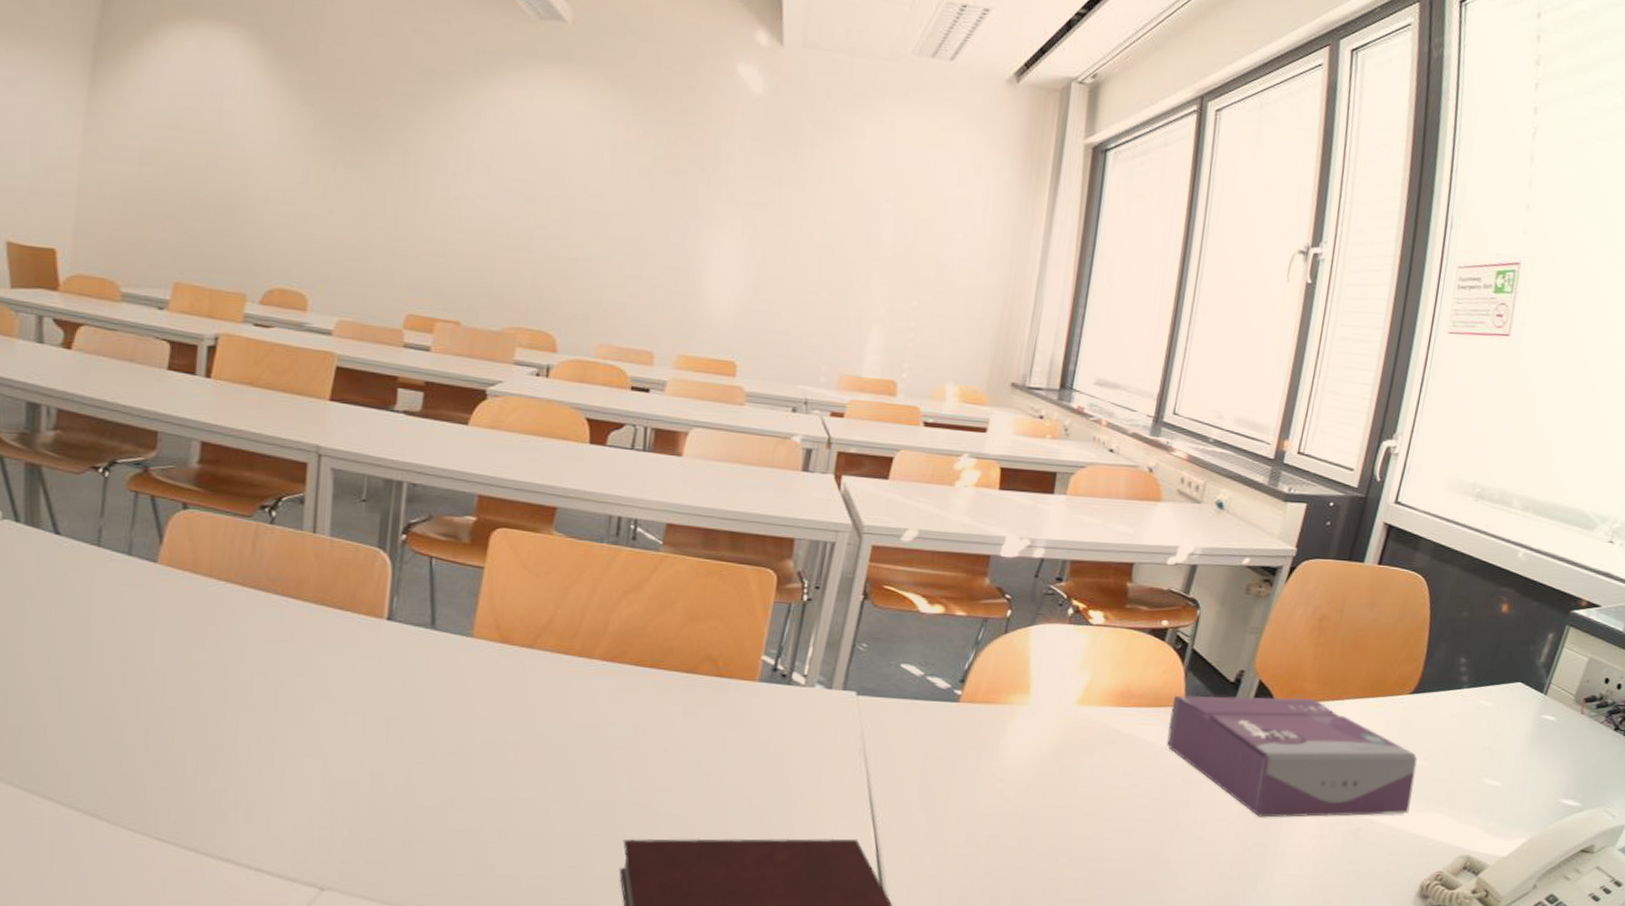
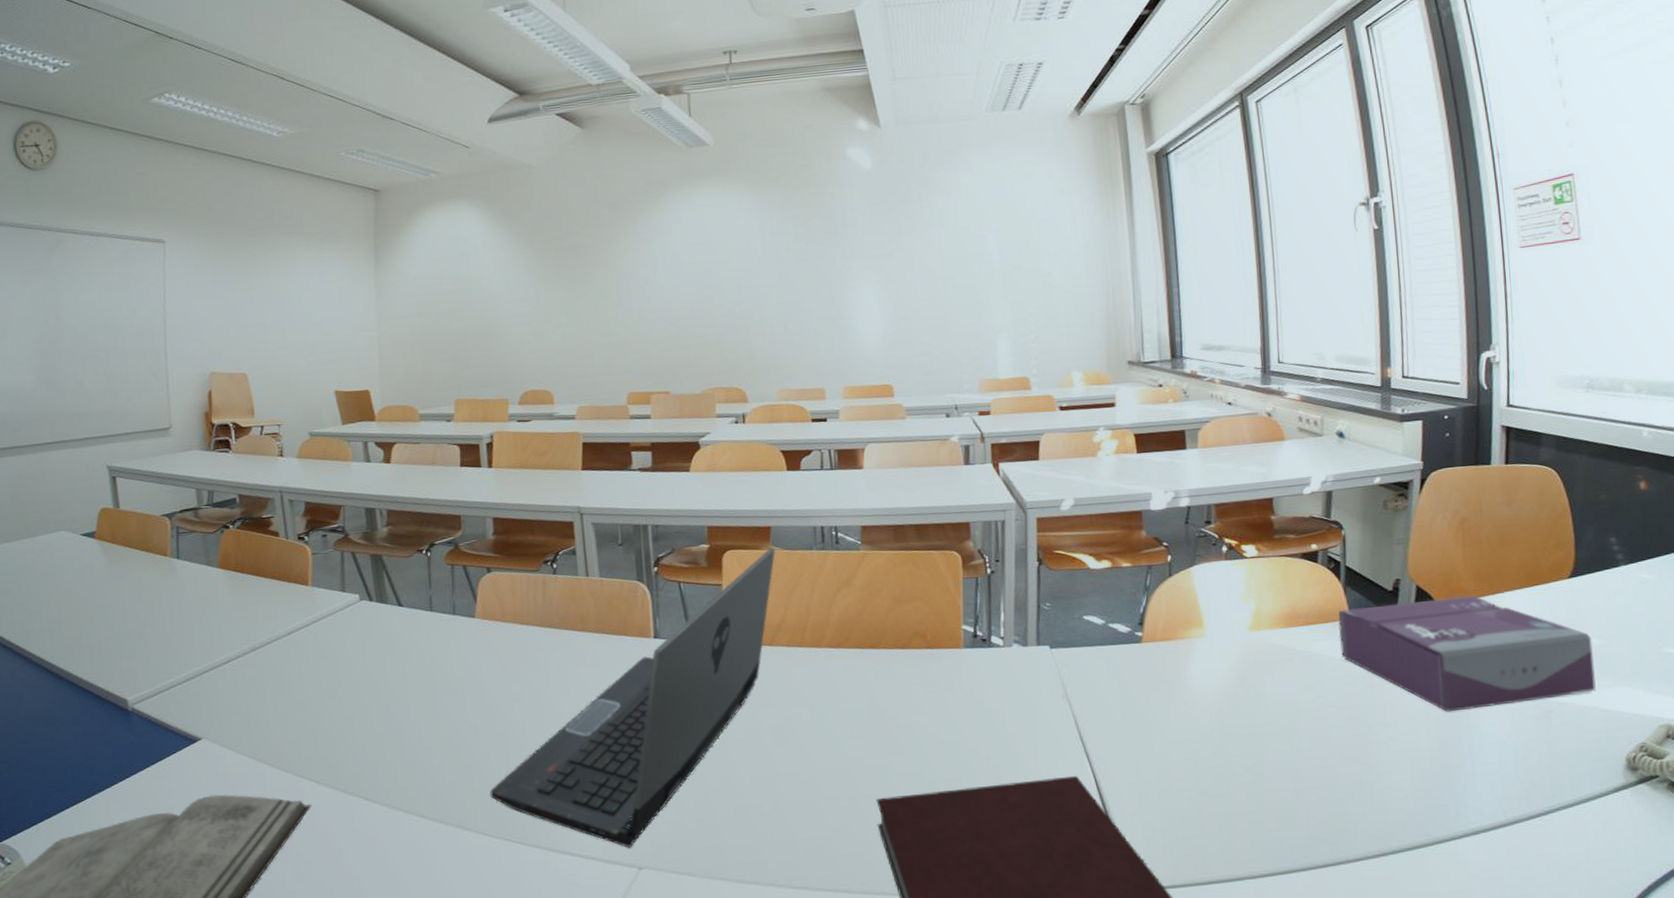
laptop computer: none [142,532,559,865] -> present [490,547,776,848]

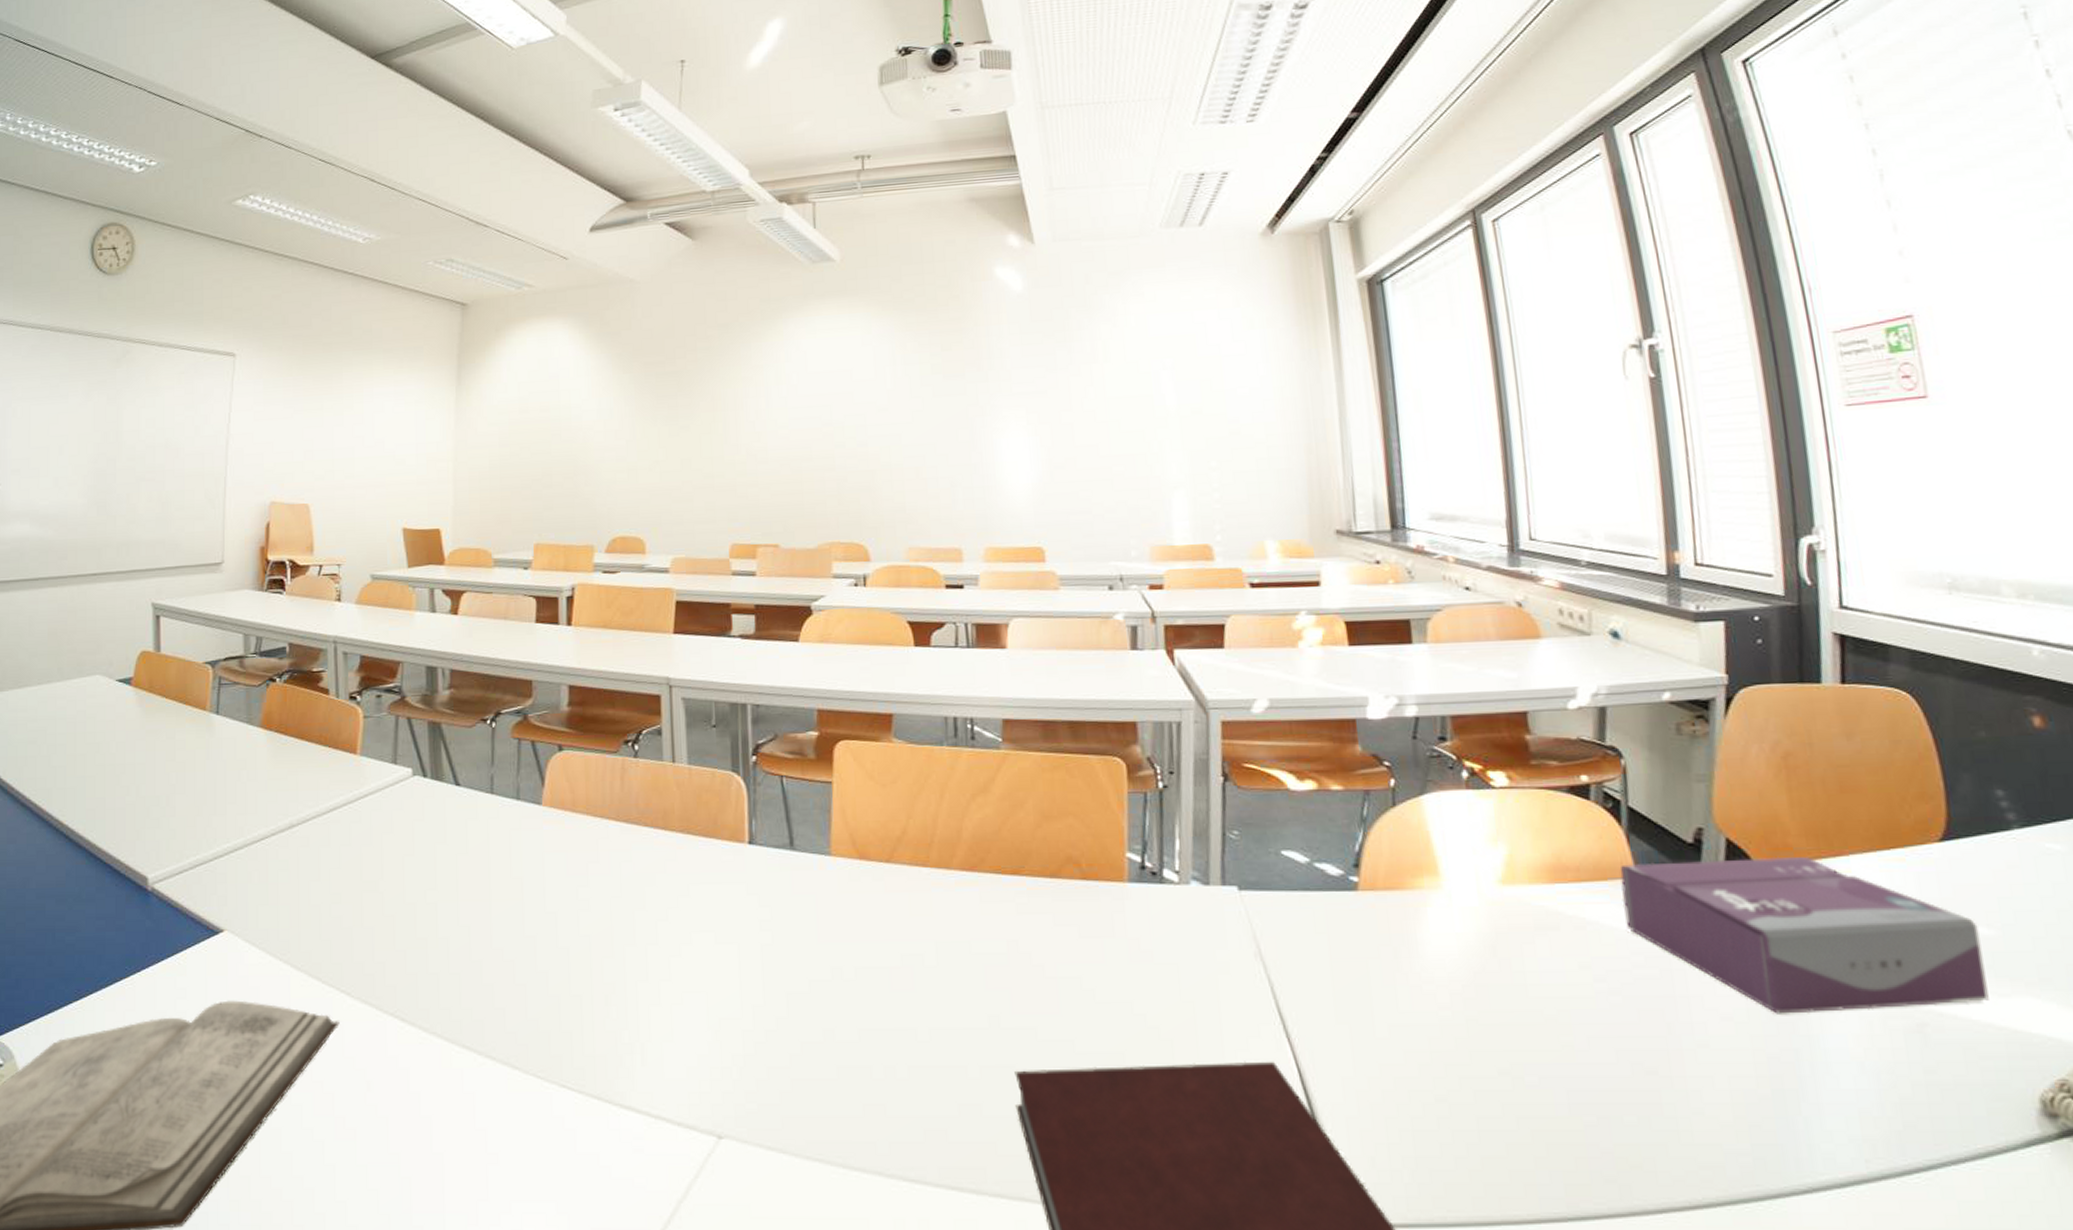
laptop computer: present [490,547,776,848] -> none [546,739,898,1110]

